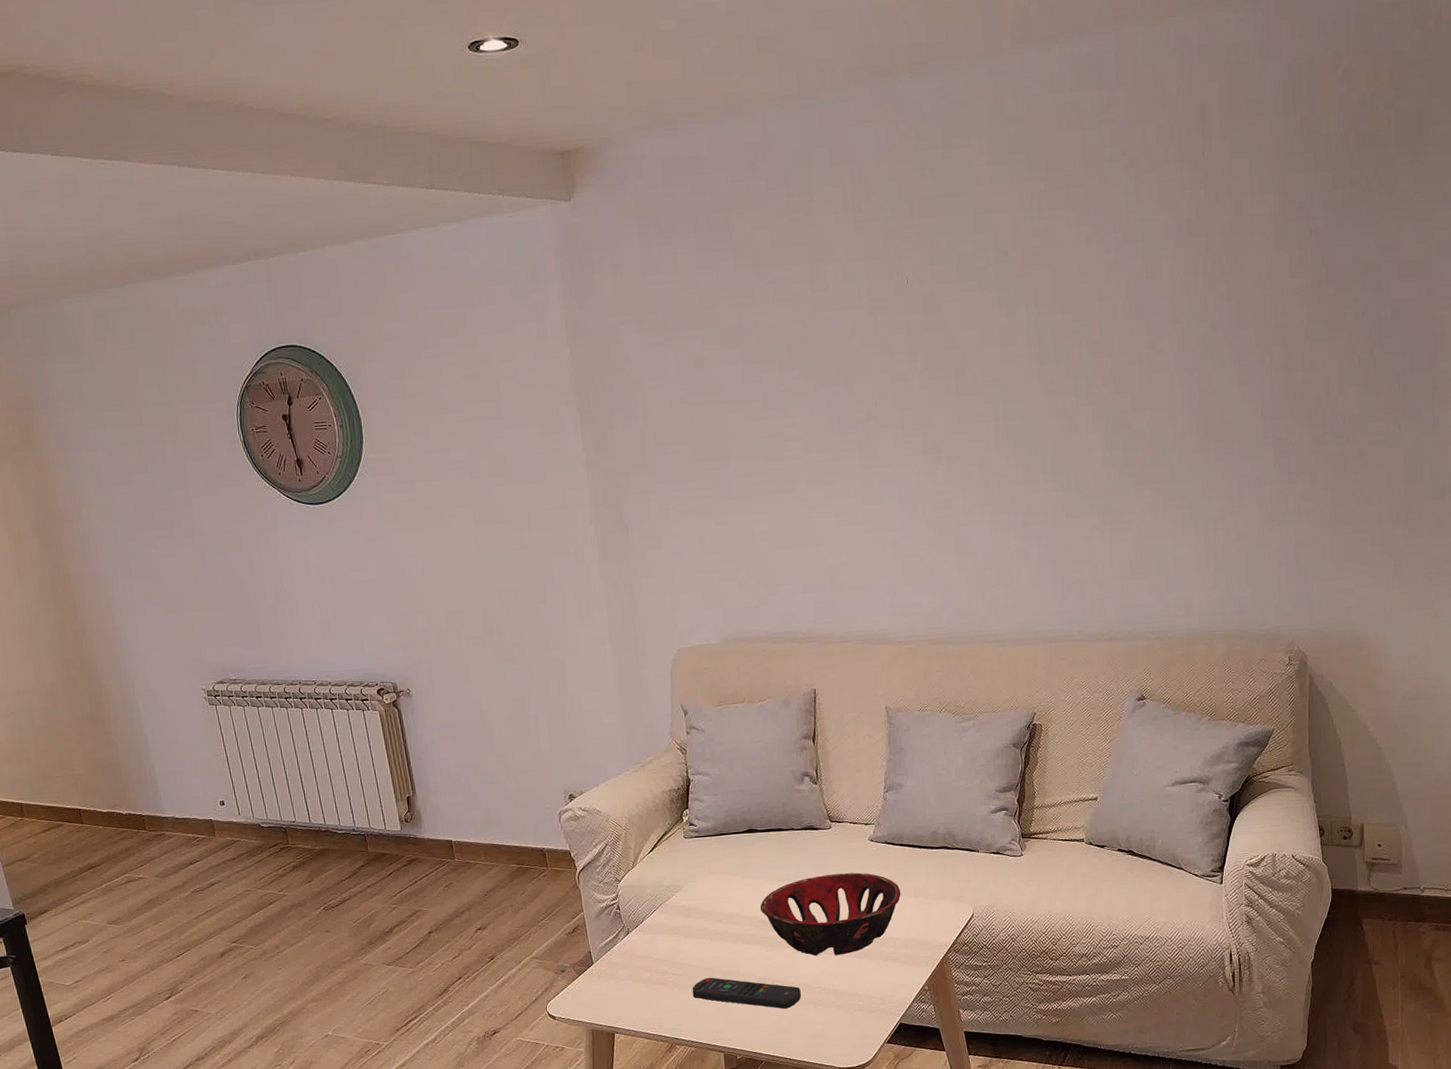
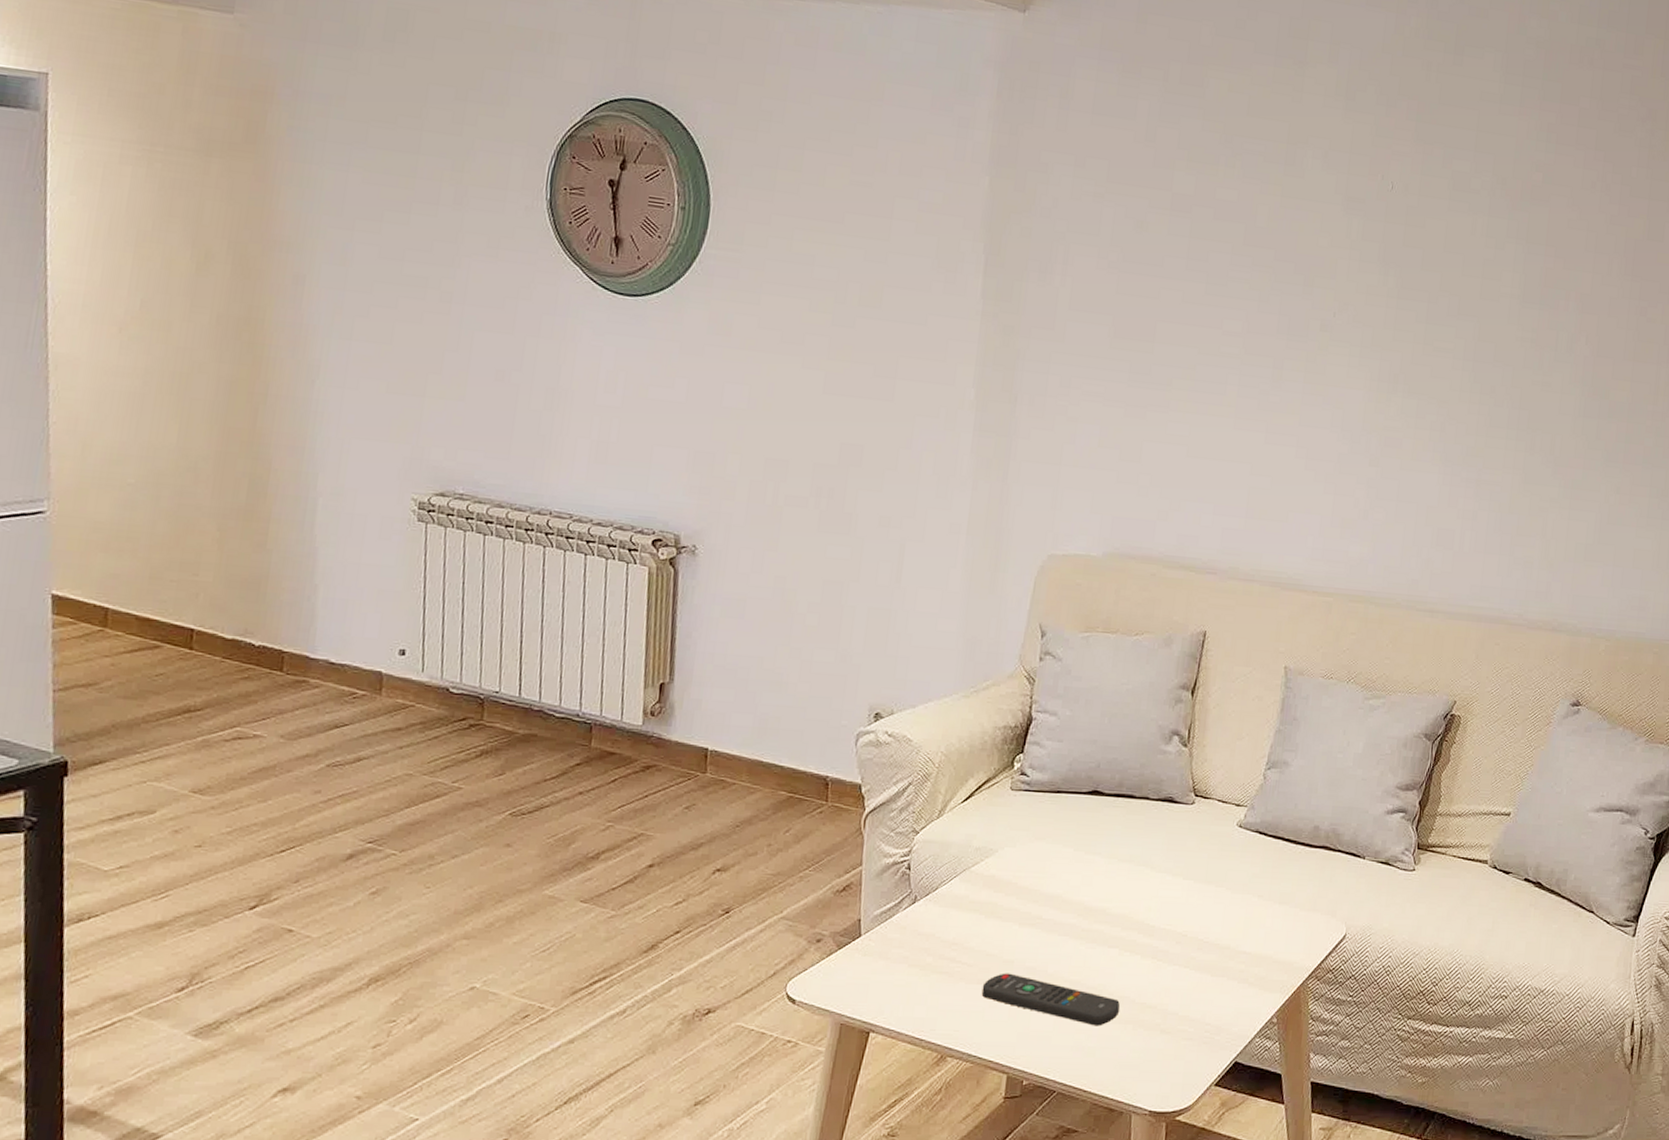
decorative bowl: present [760,872,901,956] -> none [1088,861,1265,966]

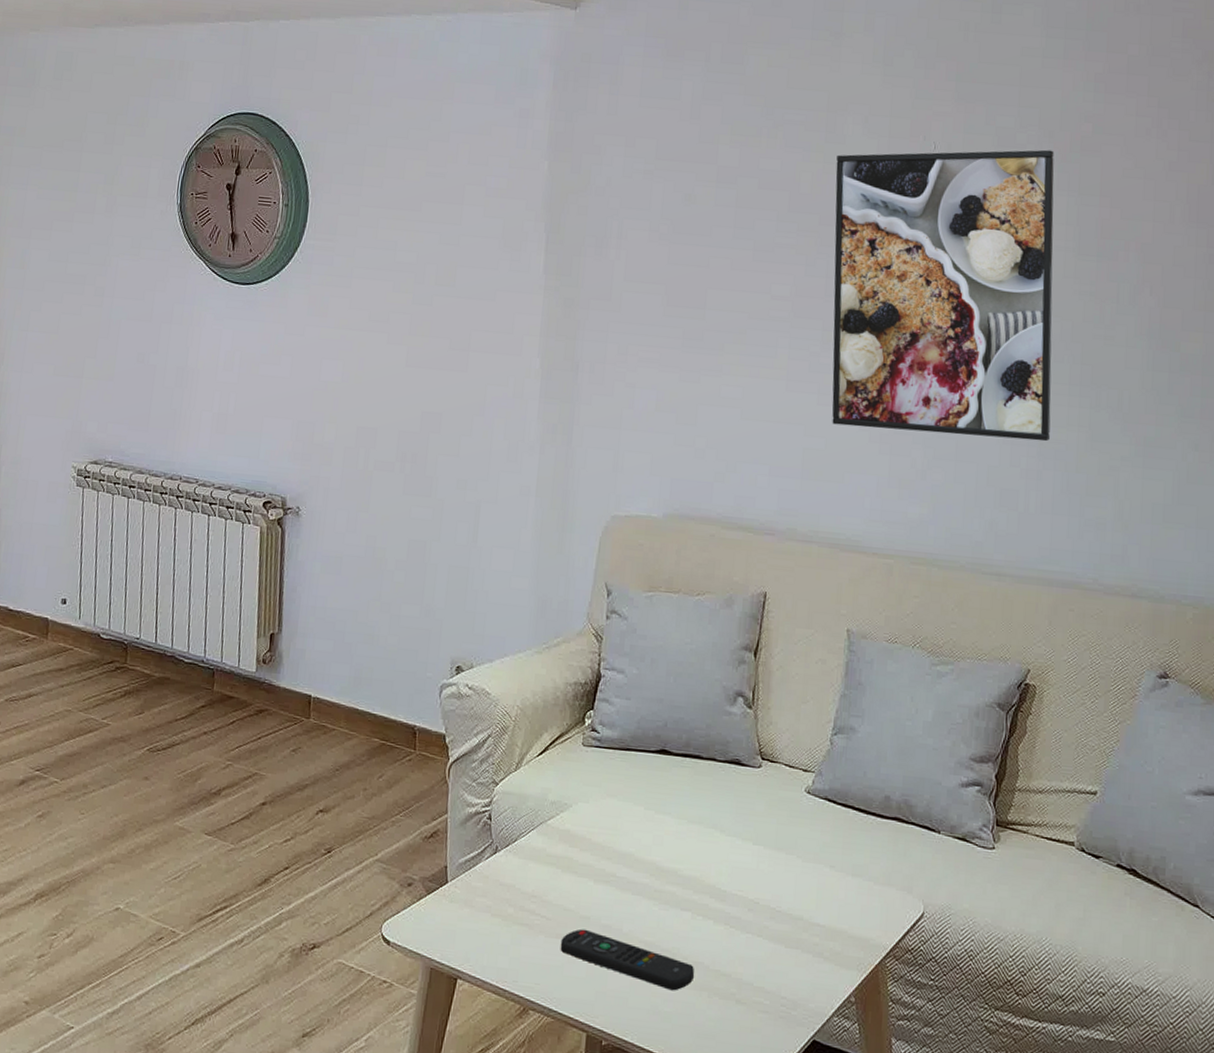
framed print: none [1278,189,1506,483] -> present [832,149,1054,442]

